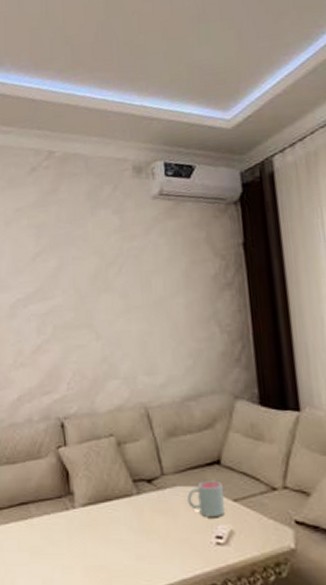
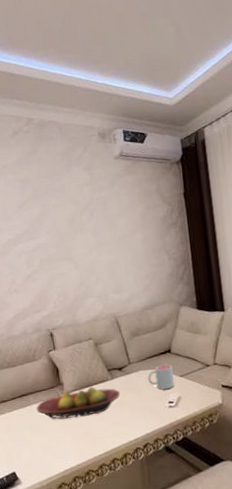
fruit bowl: none [38,502,149,543] -> present [36,387,121,420]

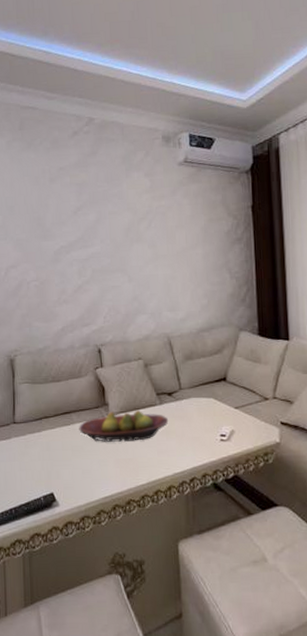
mug: present [148,364,174,390] -> none [199,393,228,421]

